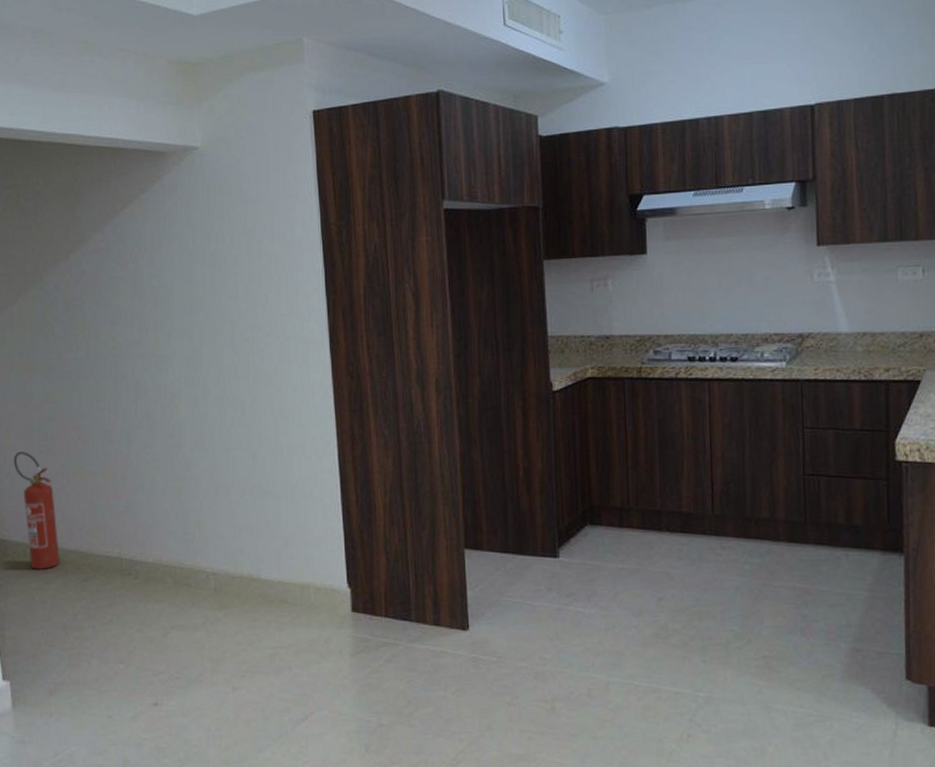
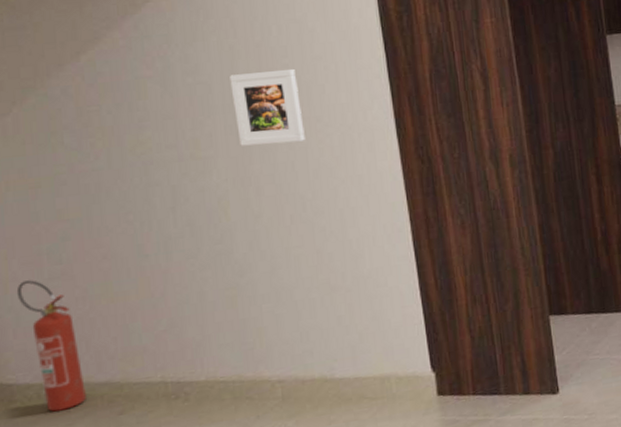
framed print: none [188,278,248,349] -> present [230,69,305,146]

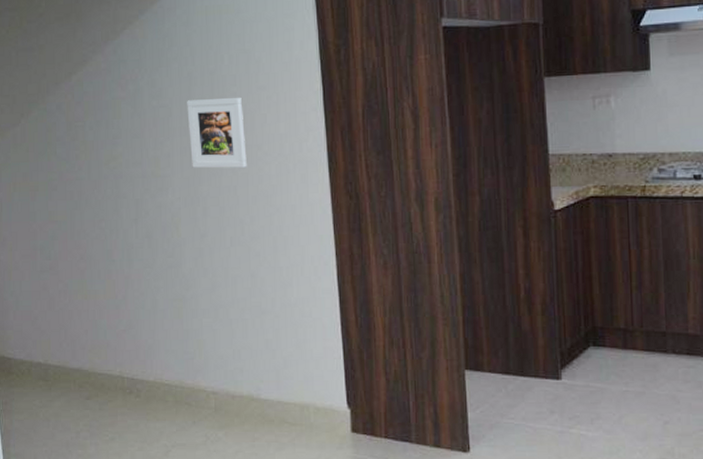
fire extinguisher: present [16,280,87,412] -> none [17,271,64,387]

